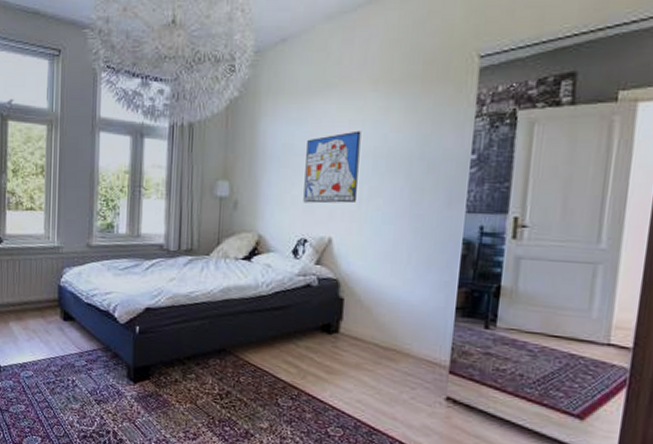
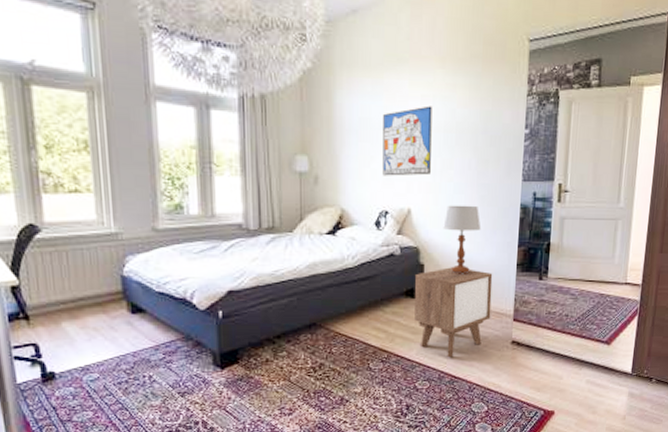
nightstand: none [330,304,425,406] -> present [414,267,493,358]
table lamp: none [367,236,413,314] -> present [443,205,481,274]

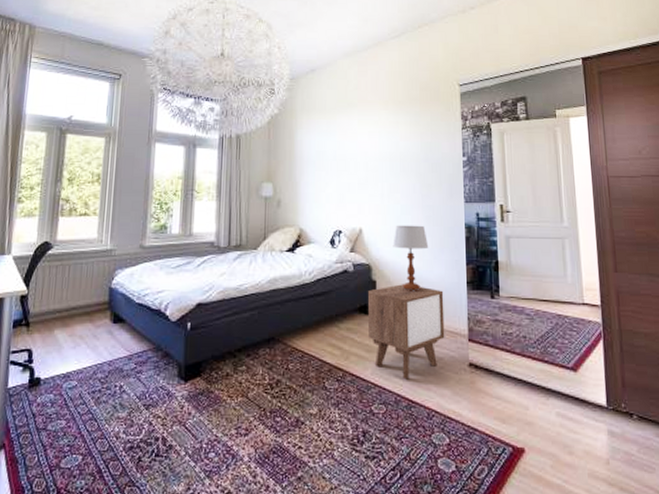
wall art: present [382,106,432,176] -> none [336,140,379,200]

